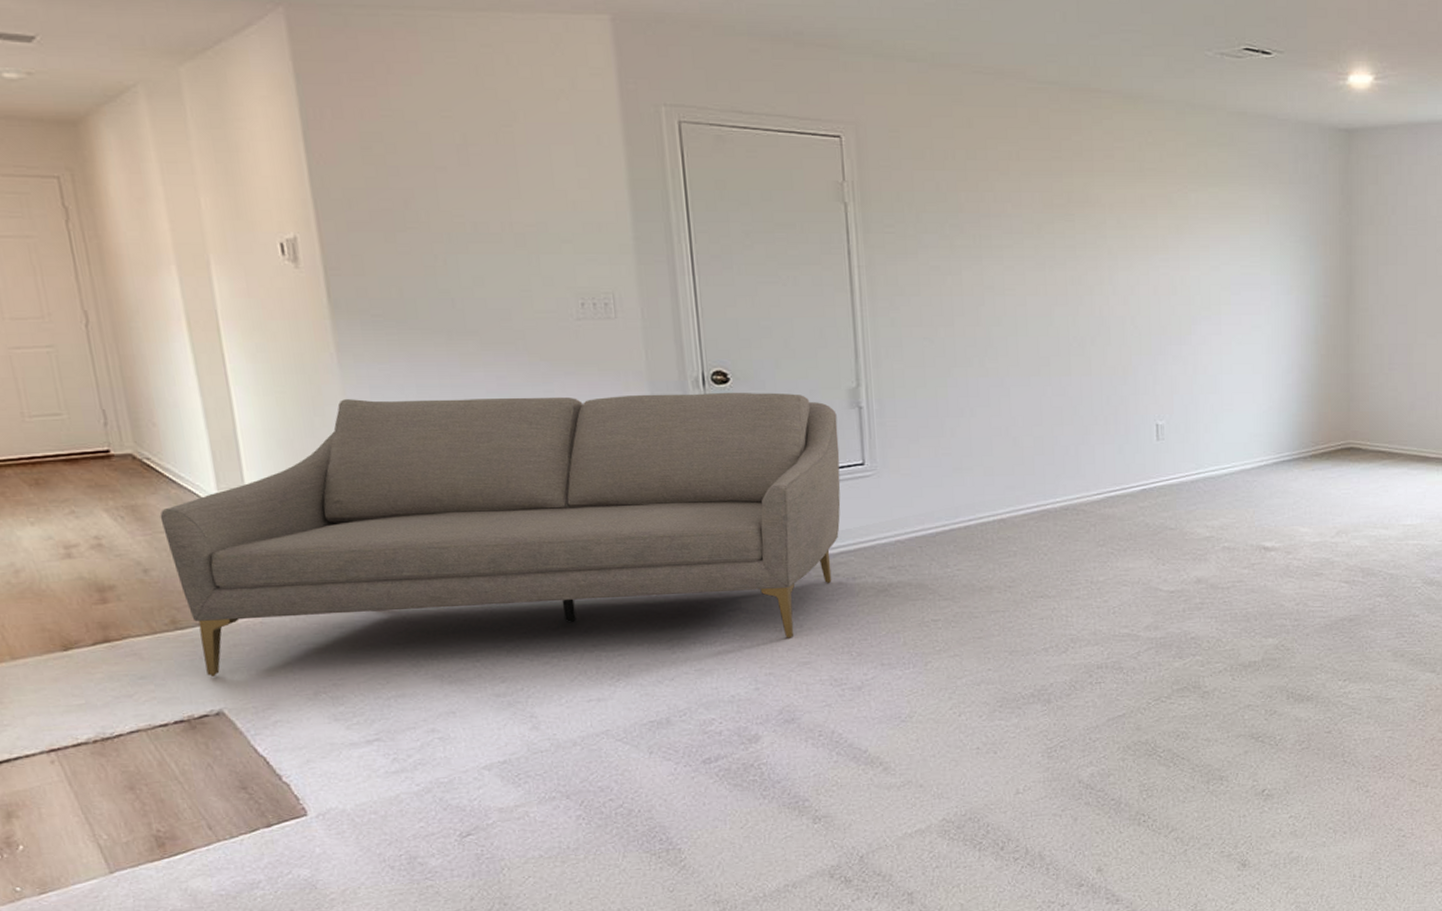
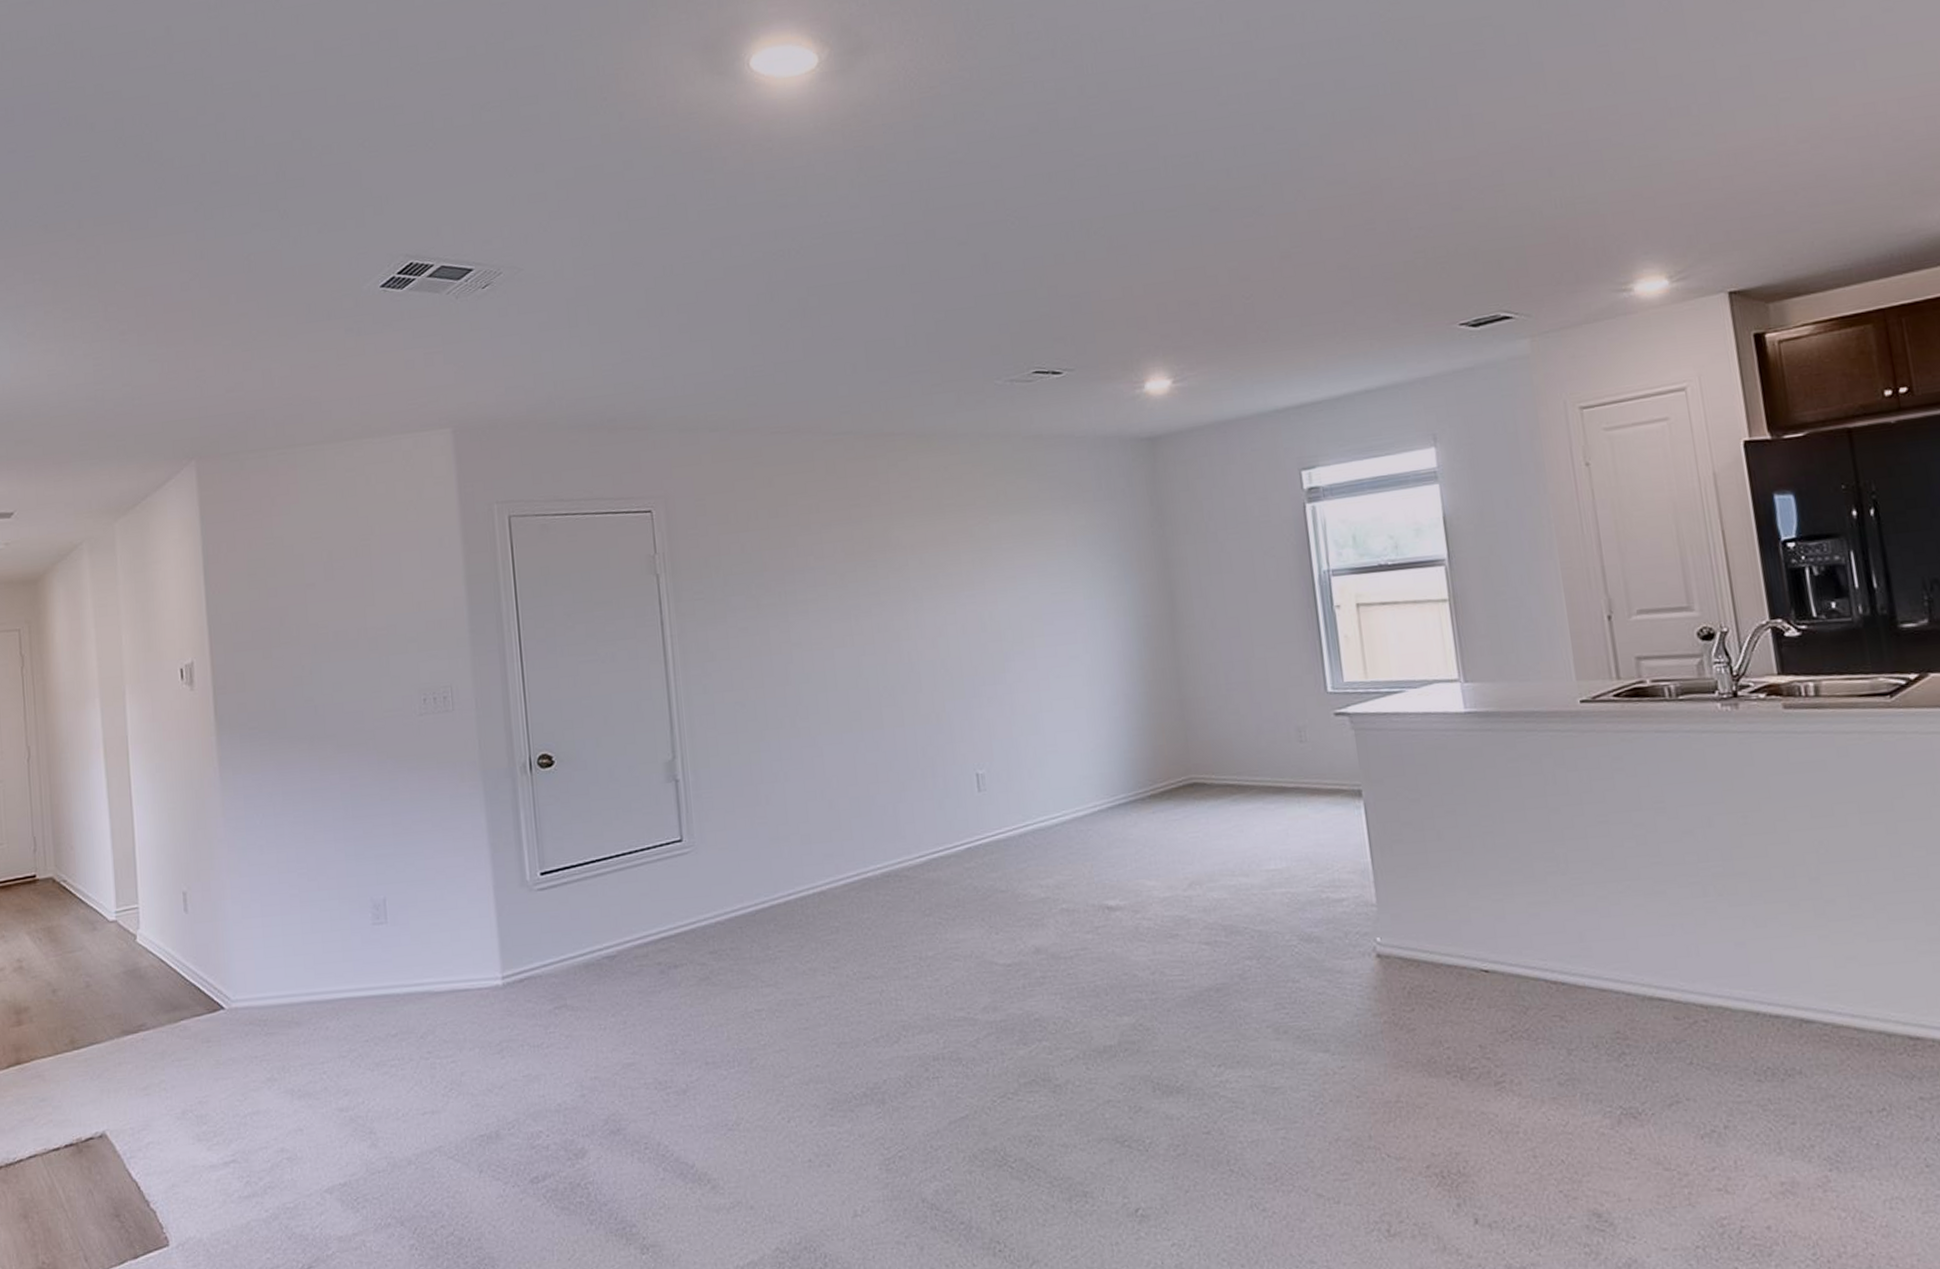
sofa: present [160,392,841,677] -> none [69,771,661,1097]

